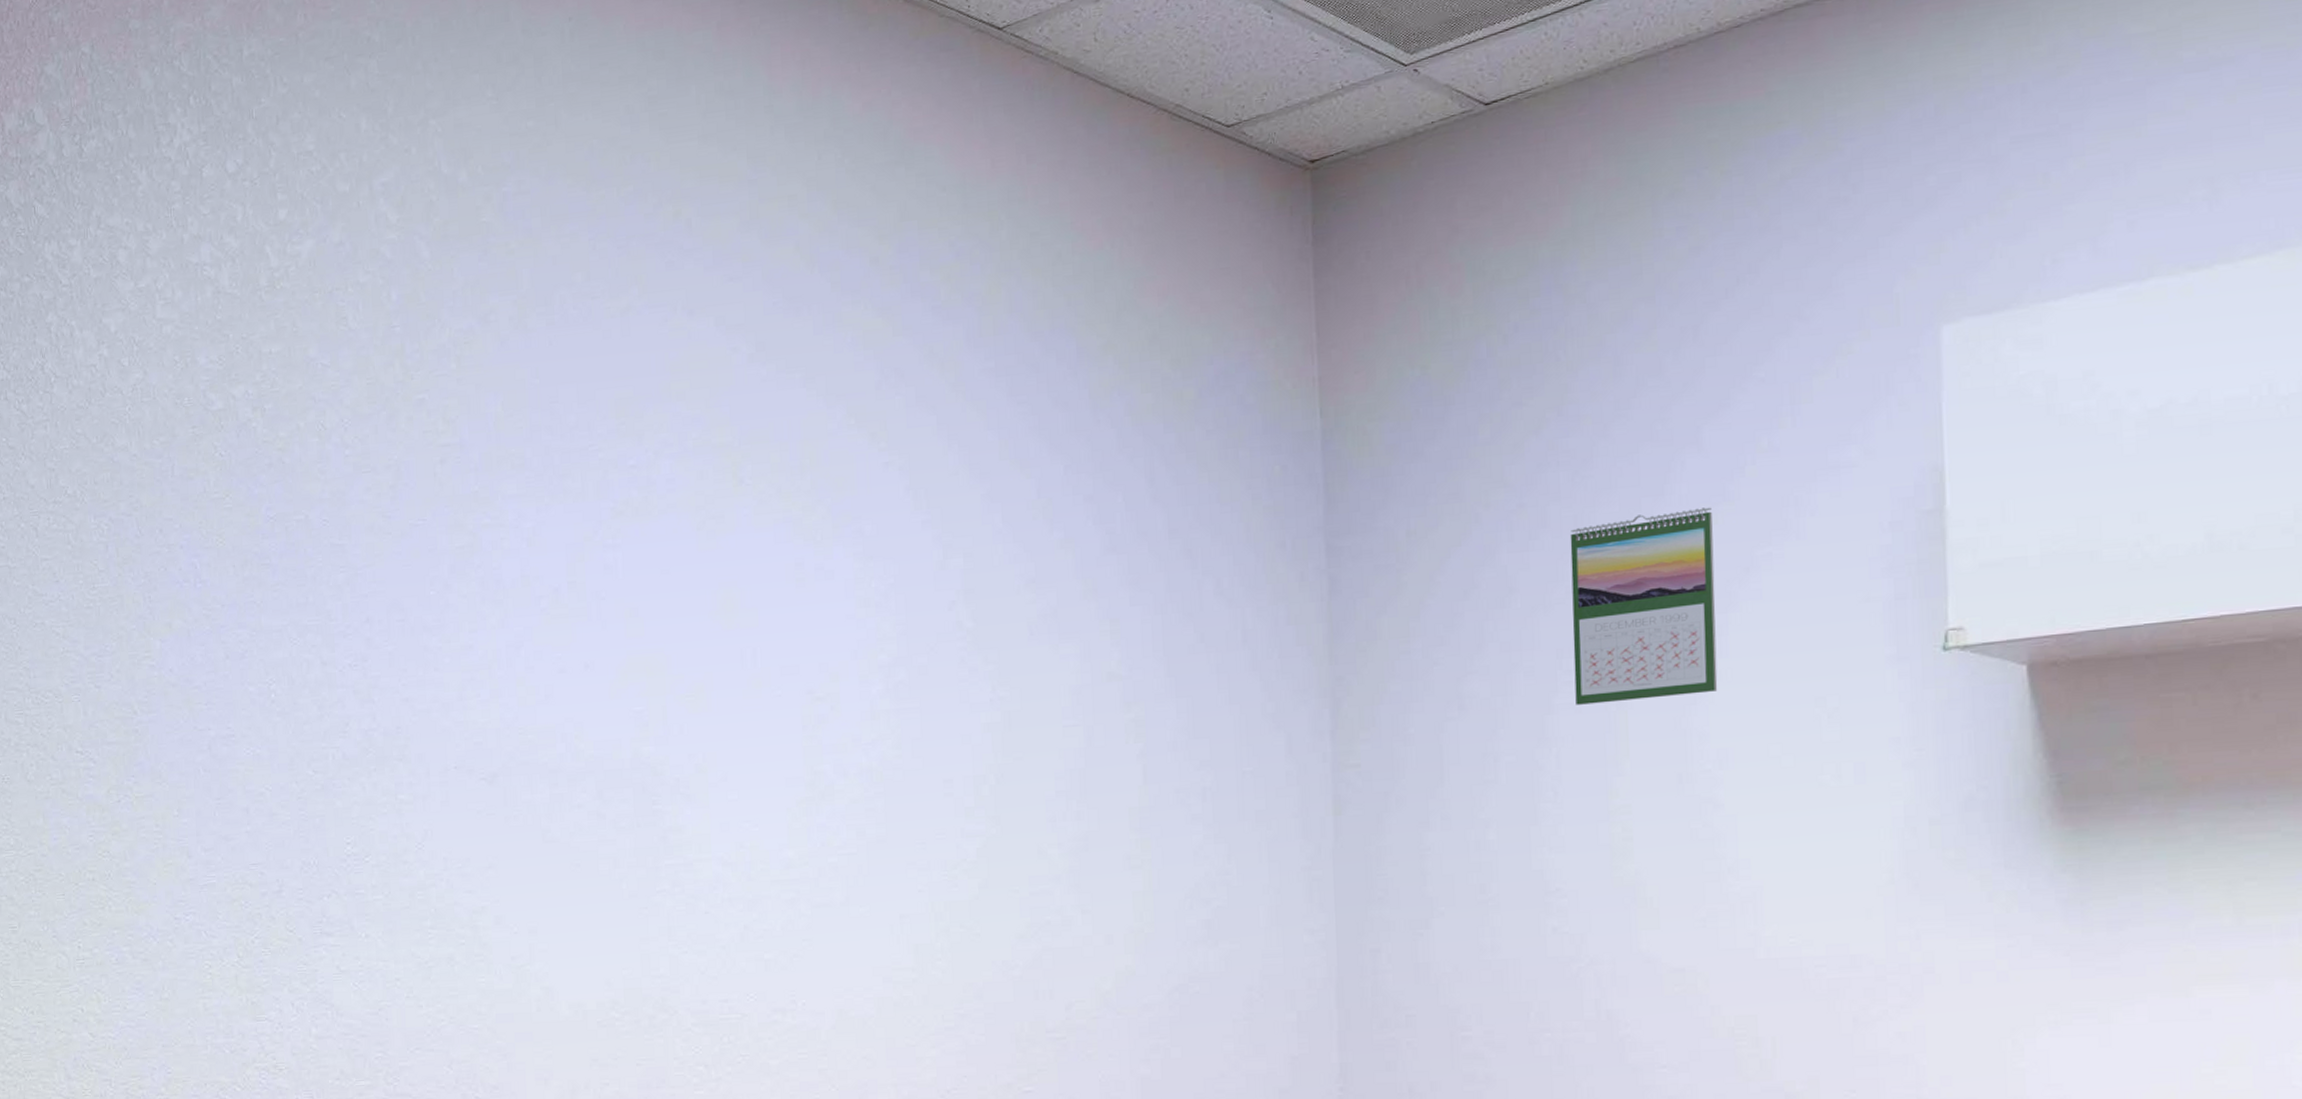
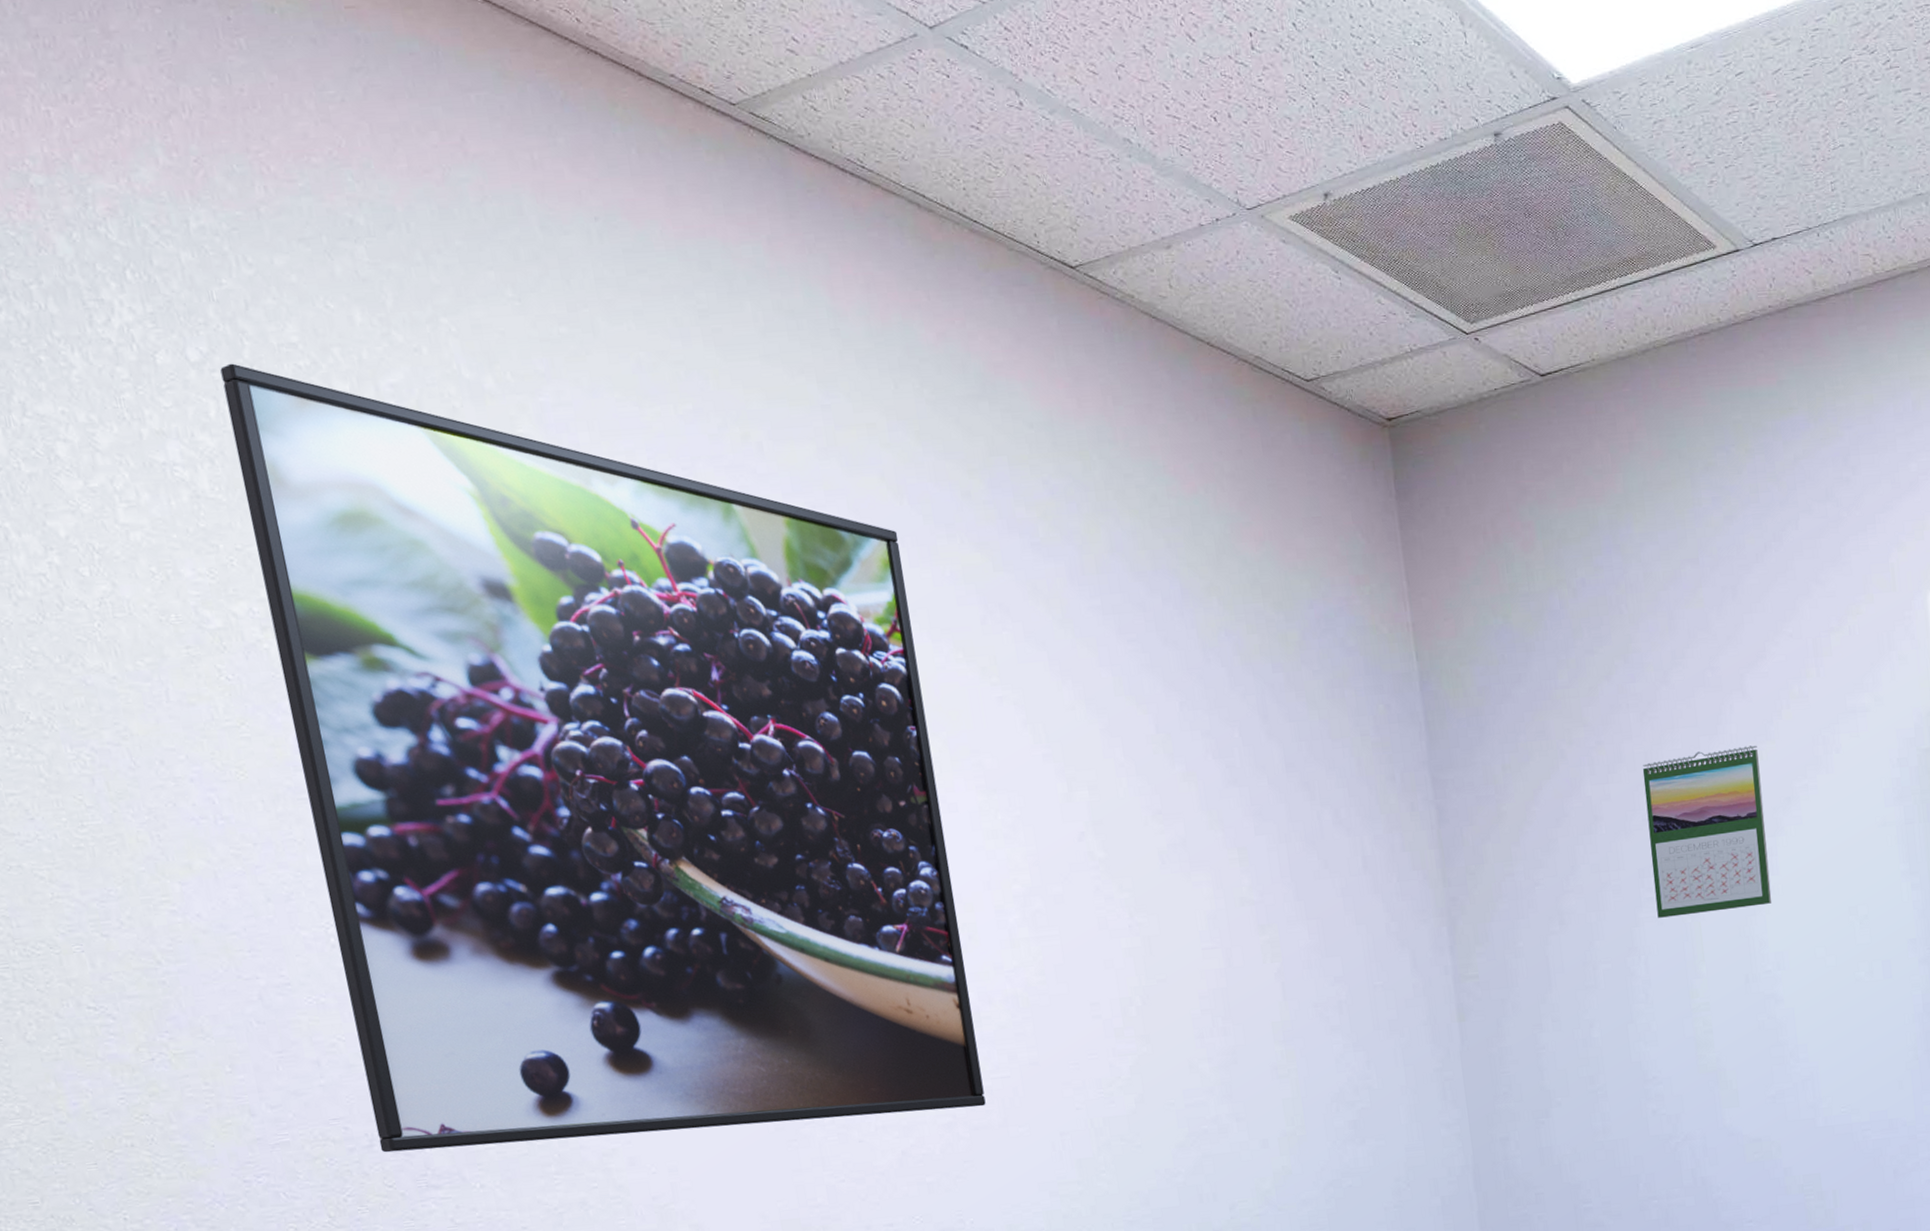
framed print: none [250,172,830,899] -> present [220,363,986,1153]

